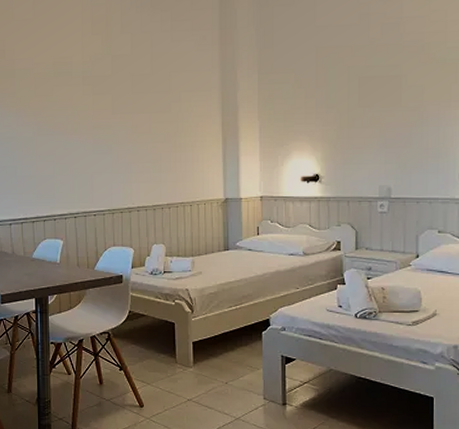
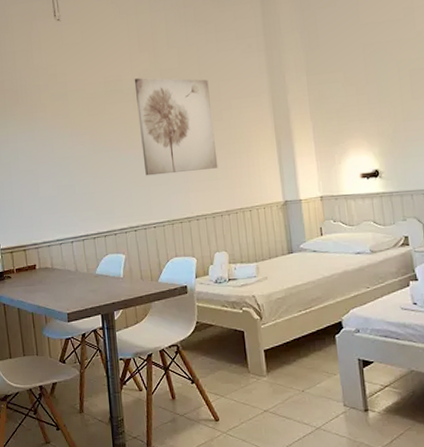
wall art: none [84,62,163,163] -> present [134,78,218,176]

